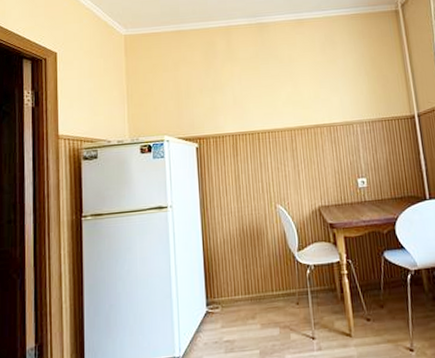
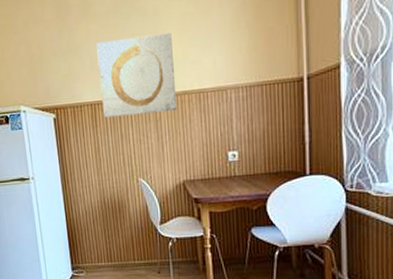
wall art: none [239,76,311,148] -> present [96,32,178,118]

